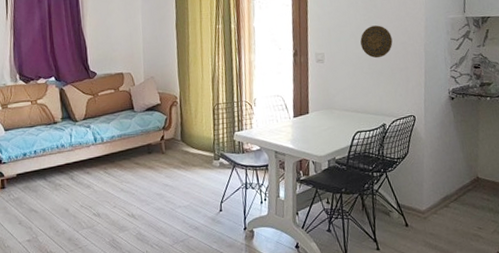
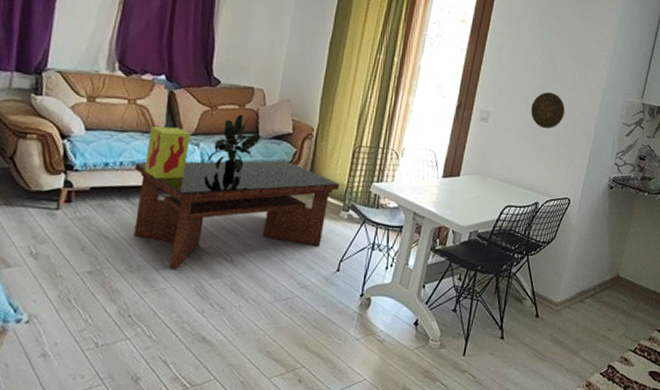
coffee table: none [45,127,208,229] -> present [134,160,340,269]
decorative box: none [51,116,84,159] -> present [144,126,191,179]
potted plant: none [98,96,137,146] -> present [207,114,261,175]

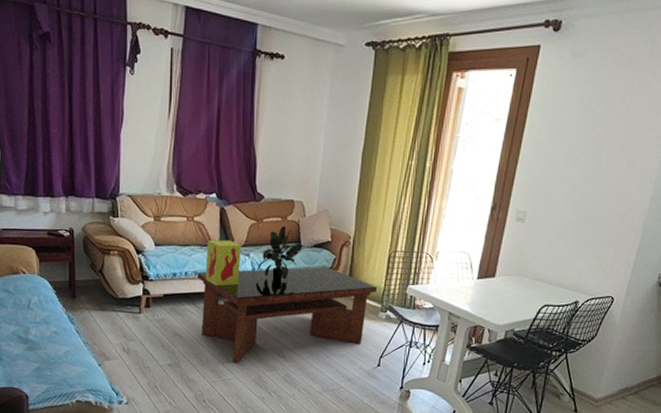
decorative plate: present [531,92,565,129] -> none [571,188,610,227]

